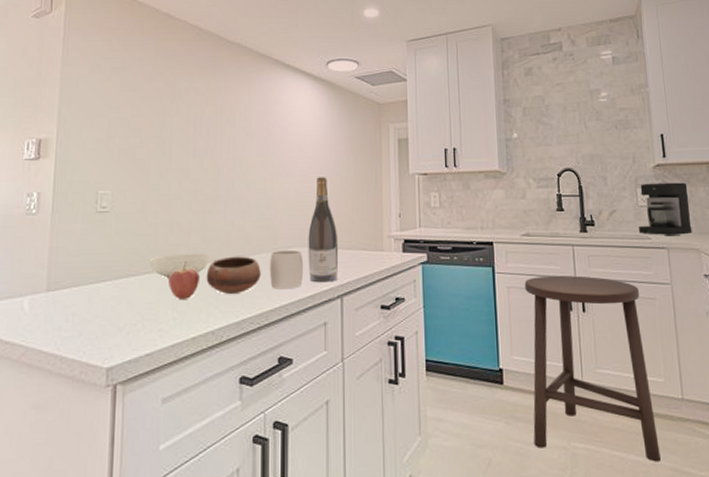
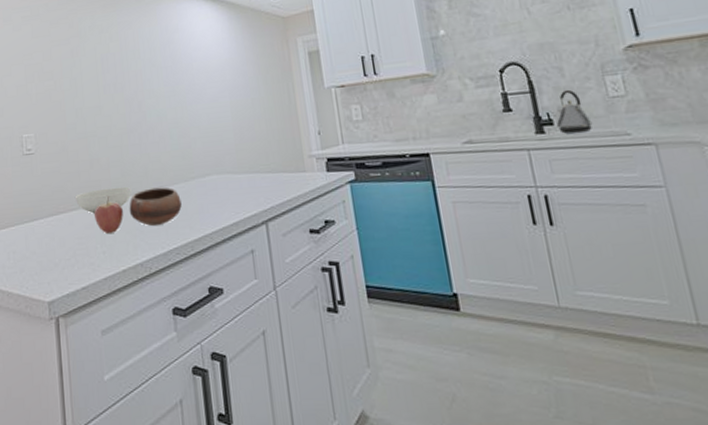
mug: present [269,250,304,290] -> none [188,178,225,219]
wine bottle: present [308,177,339,283] -> none [224,100,260,210]
bar stool: present [524,275,661,462] -> none [472,184,676,401]
kettle: none [596,196,624,235] -> present [556,89,593,134]
coffee maker: present [638,182,693,236] -> none [608,63,688,130]

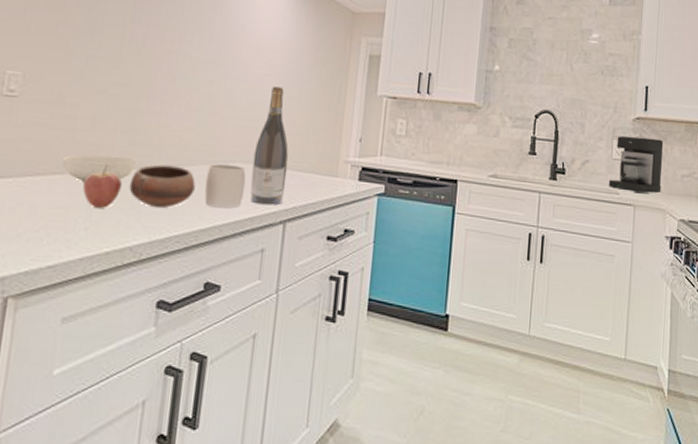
mug: none [188,178,225,219] -> present [204,164,246,209]
wine bottle: none [224,100,260,210] -> present [250,86,289,206]
kettle: present [556,89,593,134] -> none [567,145,595,186]
coffee maker: none [608,63,688,130] -> present [608,135,664,194]

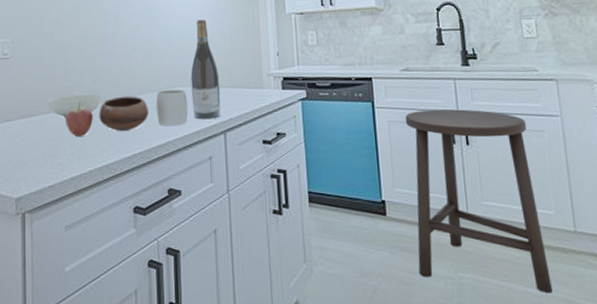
bar stool: none [471,221,600,420] -> present [405,109,552,294]
coffee maker: present [608,135,664,194] -> none [523,12,584,68]

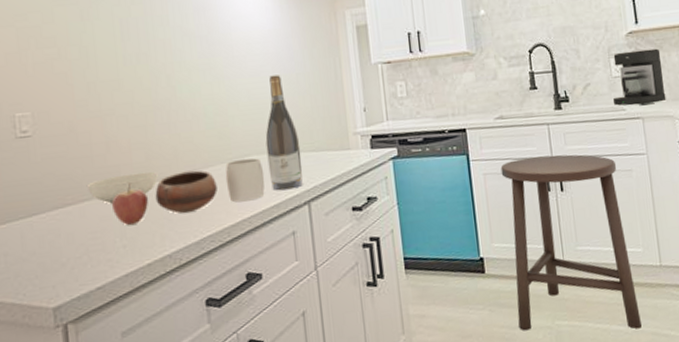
coffee maker: none [523,12,584,68] -> present [612,48,666,106]

